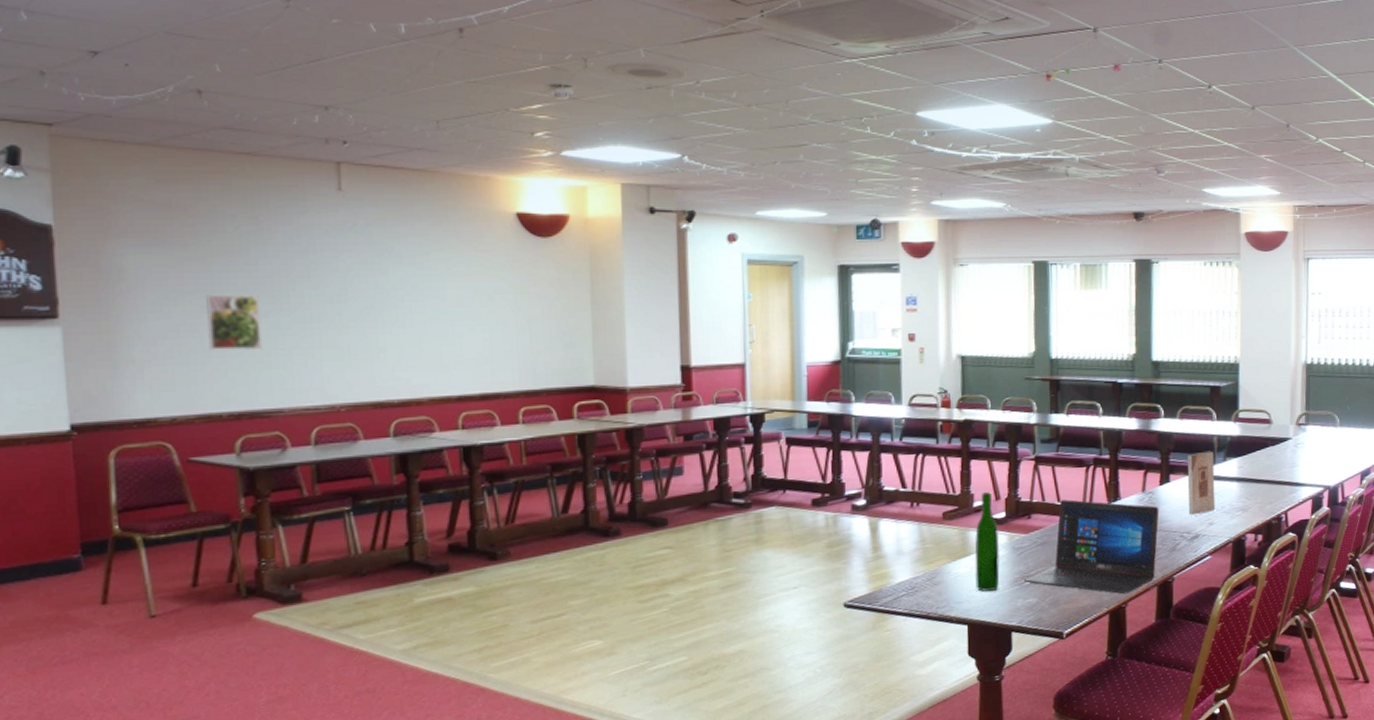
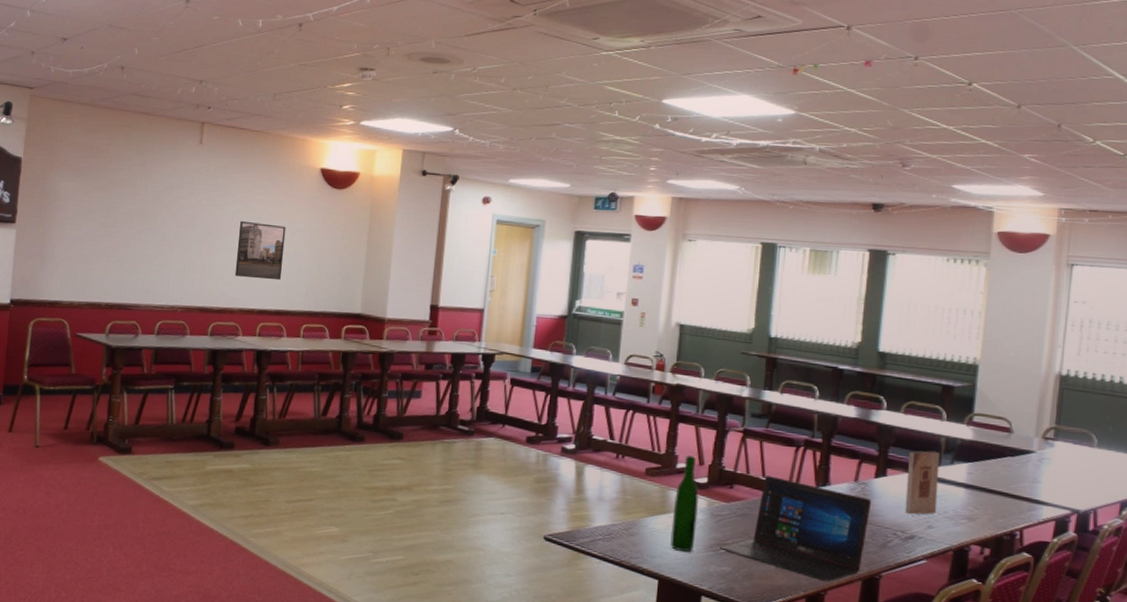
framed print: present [206,294,263,351] -> none [101,214,137,259]
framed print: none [413,286,483,359] -> present [234,220,286,281]

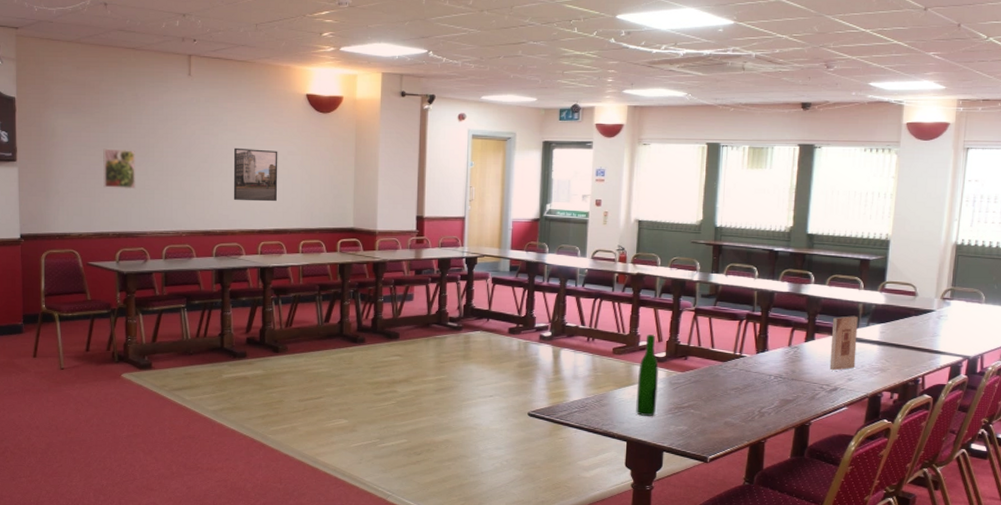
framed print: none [101,214,137,259] -> present [103,148,136,189]
laptop: present [719,476,872,582] -> none [676,347,803,432]

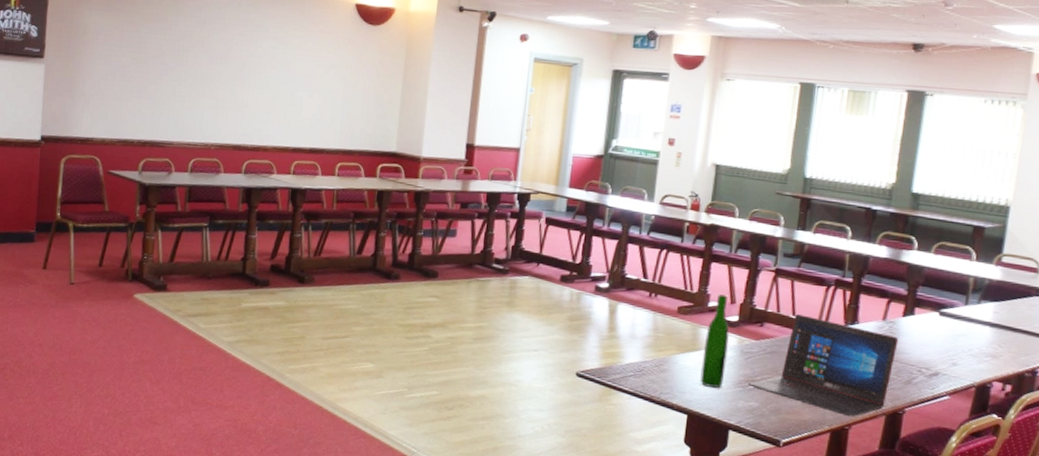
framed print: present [103,148,136,189] -> none [132,50,168,95]
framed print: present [233,147,278,202] -> none [268,57,321,118]
laptop: none [676,347,803,432] -> present [747,314,899,417]
wooden plaque: present [829,315,858,371] -> none [930,290,968,353]

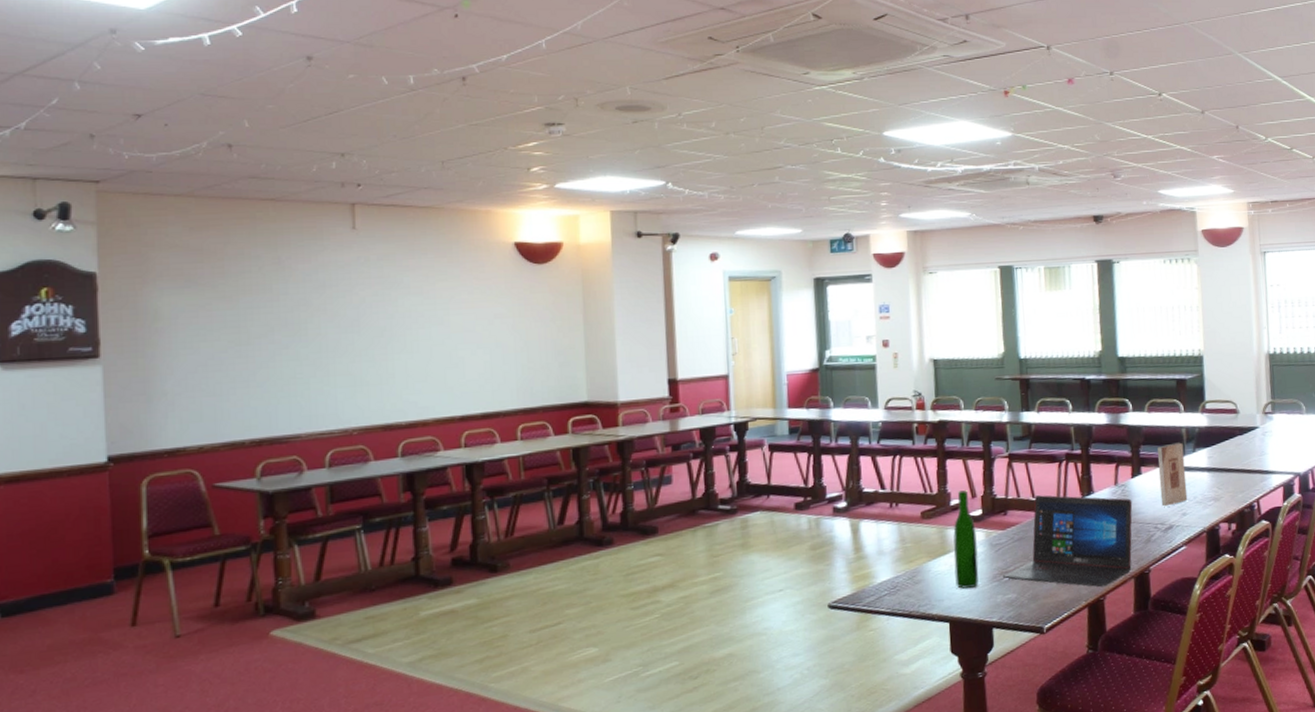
wooden plaque: none [930,290,968,353] -> present [1157,442,1188,507]

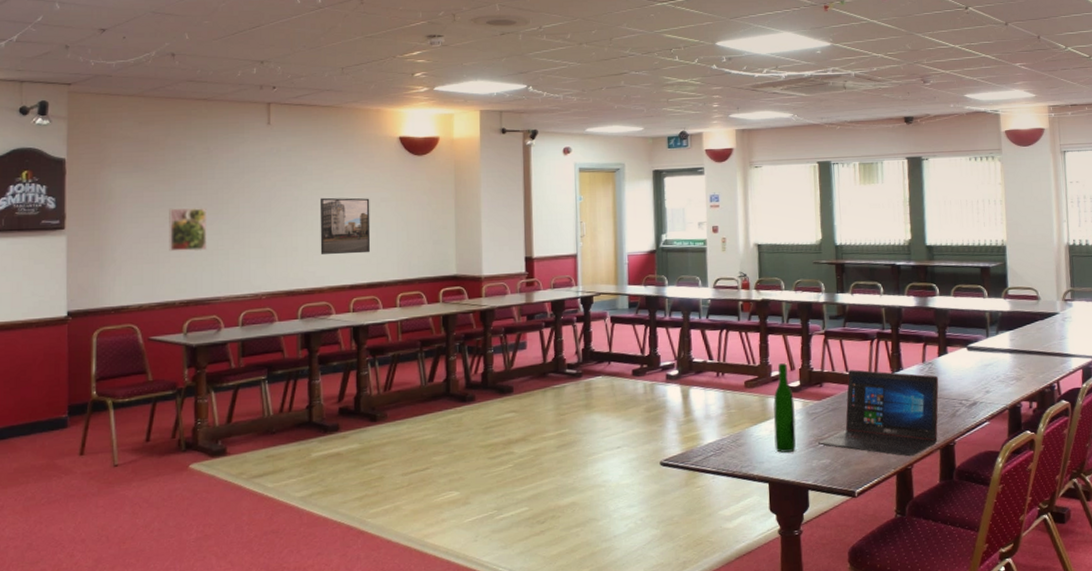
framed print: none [232,328,283,382] -> present [169,207,208,252]
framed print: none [420,314,484,382] -> present [319,197,371,255]
wooden plaque: present [1157,442,1188,507] -> none [962,325,991,384]

